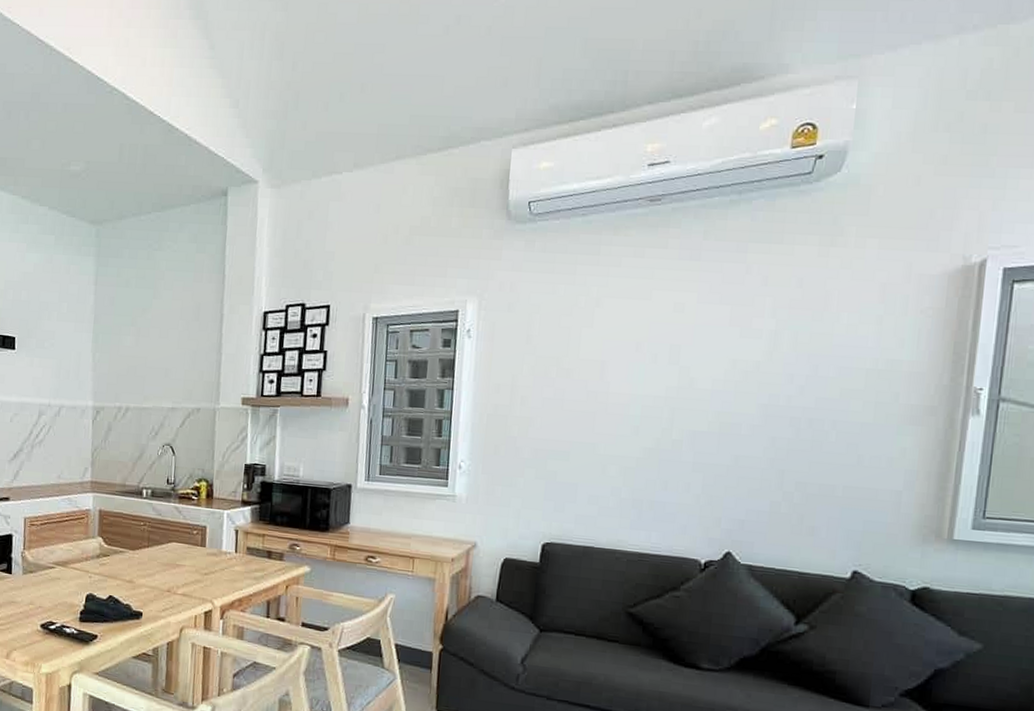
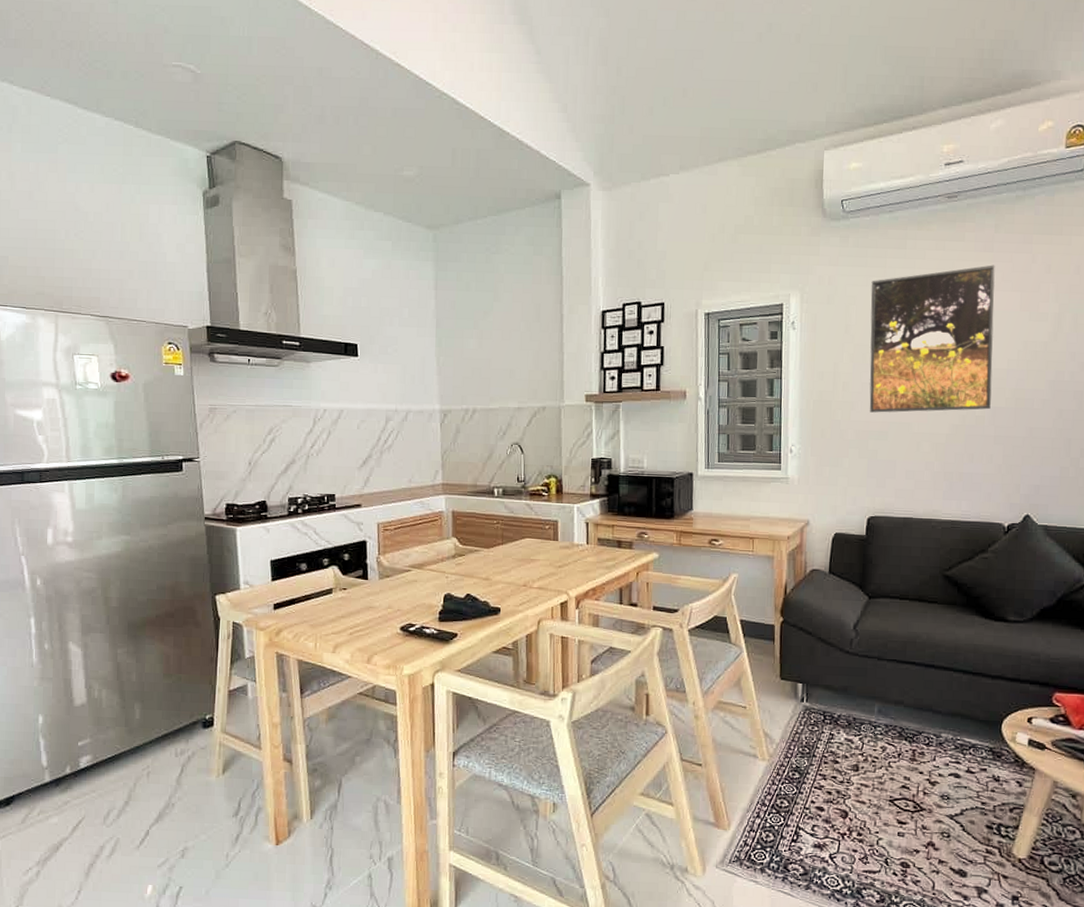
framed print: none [550,274,702,433] -> present [869,265,995,413]

